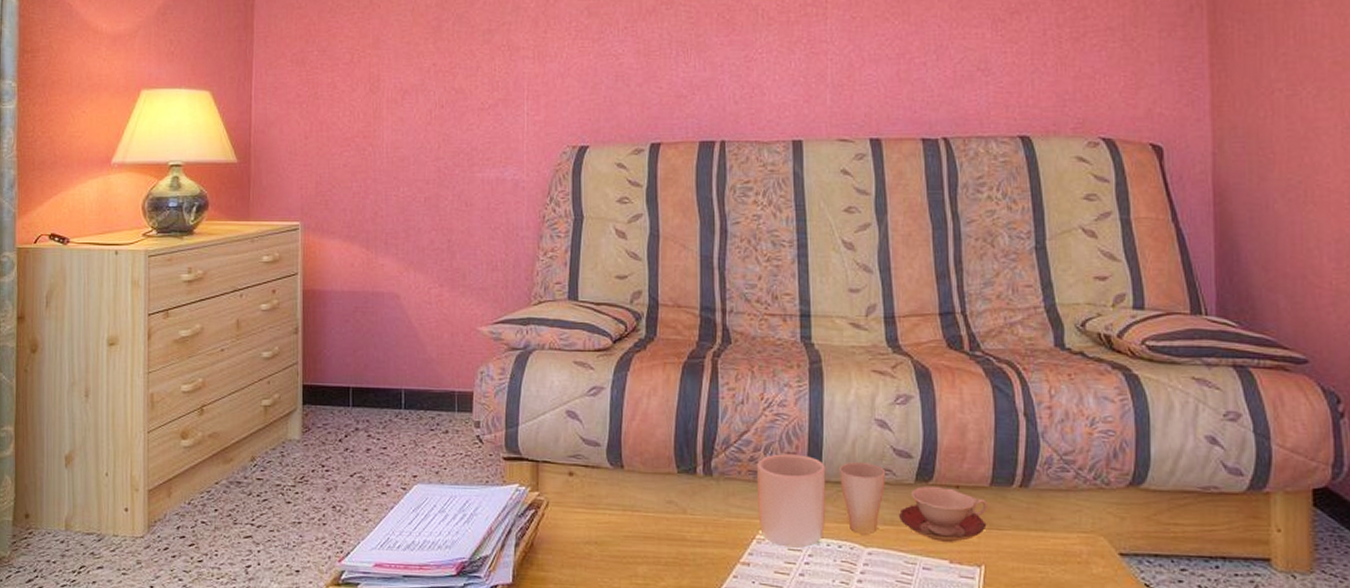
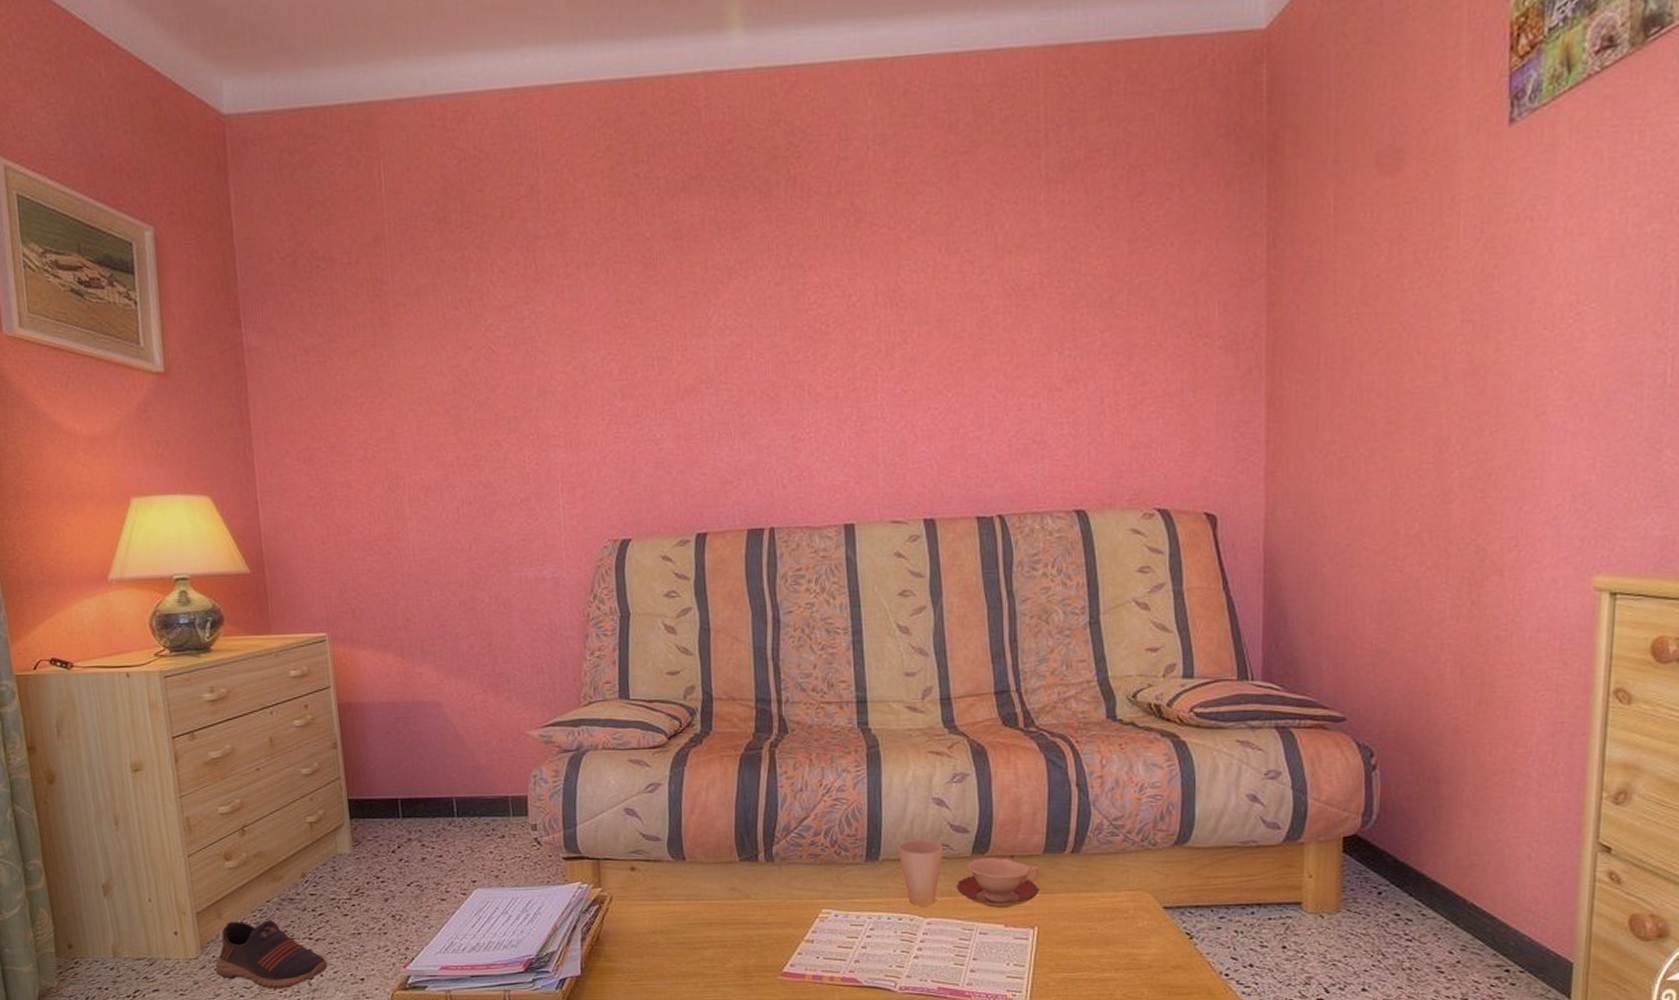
shoe: none [158,501,266,575] -> present [215,920,328,989]
mug: present [757,453,826,548] -> none [818,836,886,923]

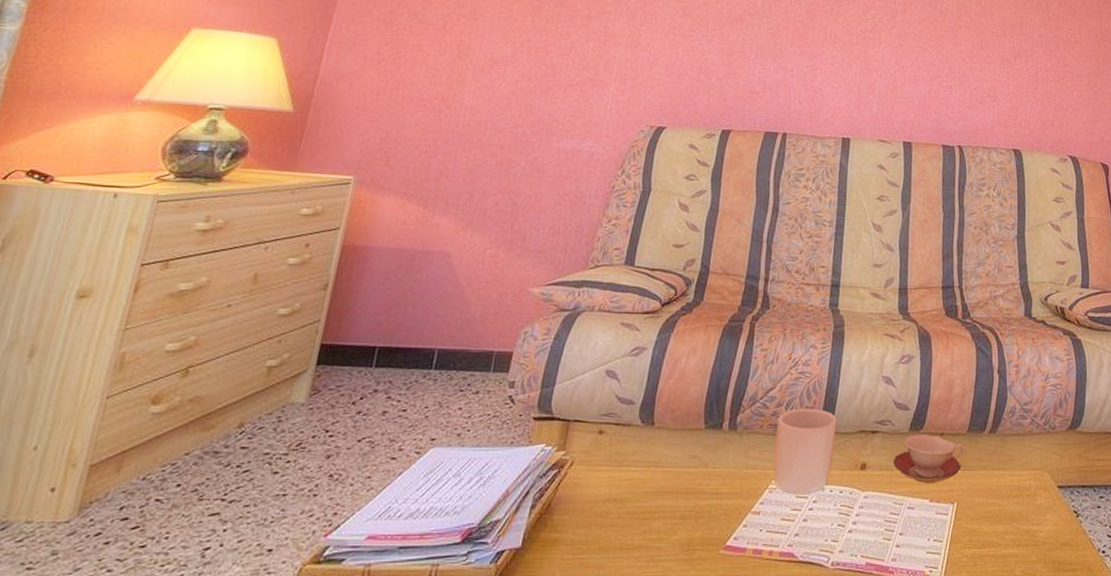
shoe: present [215,920,328,989] -> none [86,476,234,562]
mug: none [818,836,886,923] -> present [773,408,837,495]
cup: present [898,839,944,907] -> none [847,414,887,480]

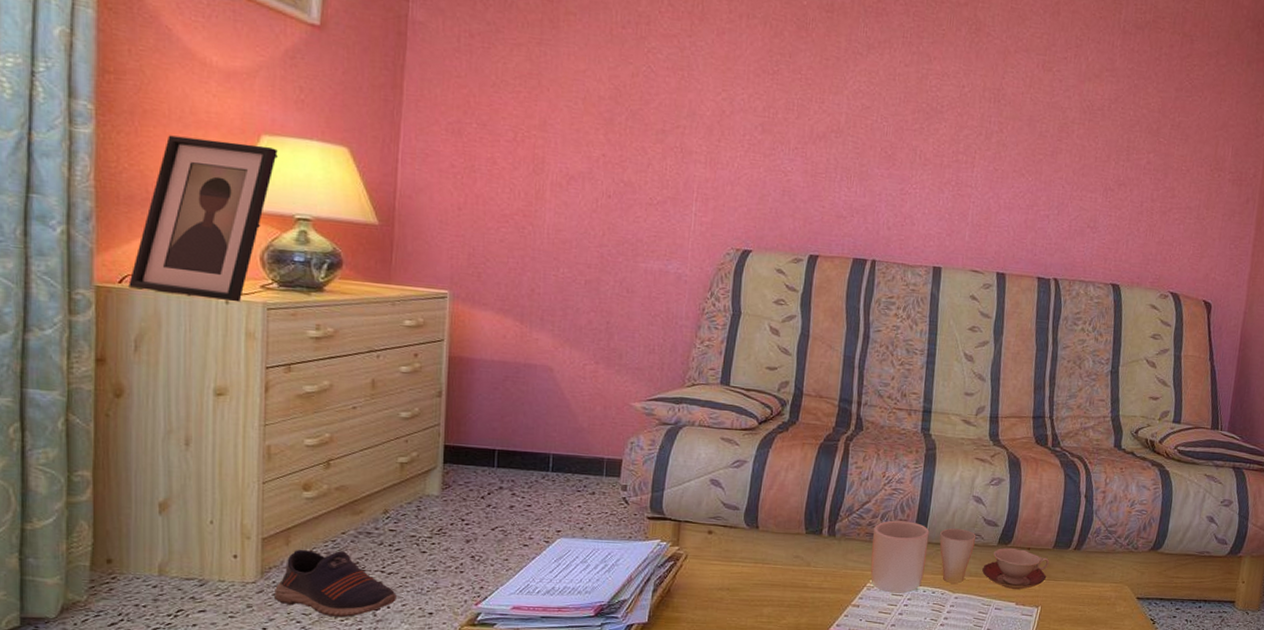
picture frame: none [12,30,205,196] -> present [128,135,278,302]
shoe: none [86,476,234,562] -> present [273,549,397,618]
cup: none [847,414,887,480] -> present [939,528,977,584]

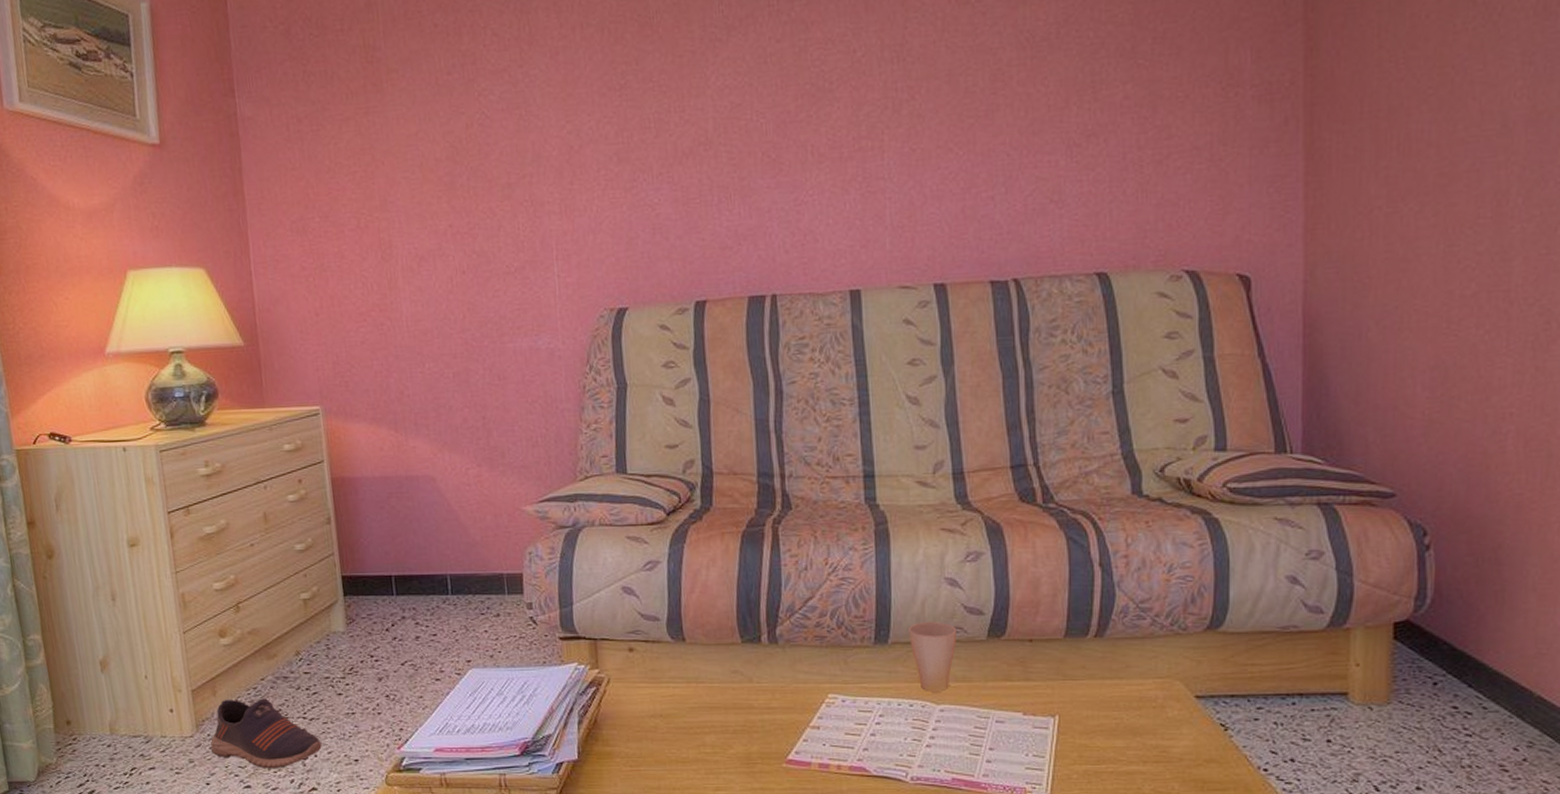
picture frame: present [128,135,278,302] -> none [41,281,144,449]
mug: present [870,520,930,594] -> none [824,617,896,709]
teacup: present [982,547,1050,589] -> none [971,641,1062,695]

